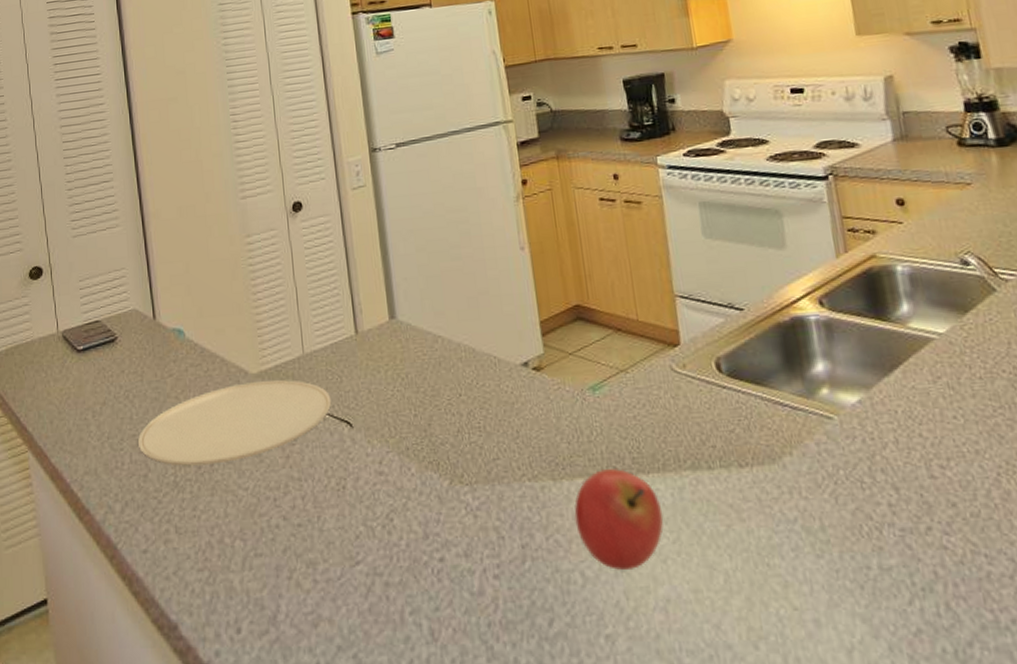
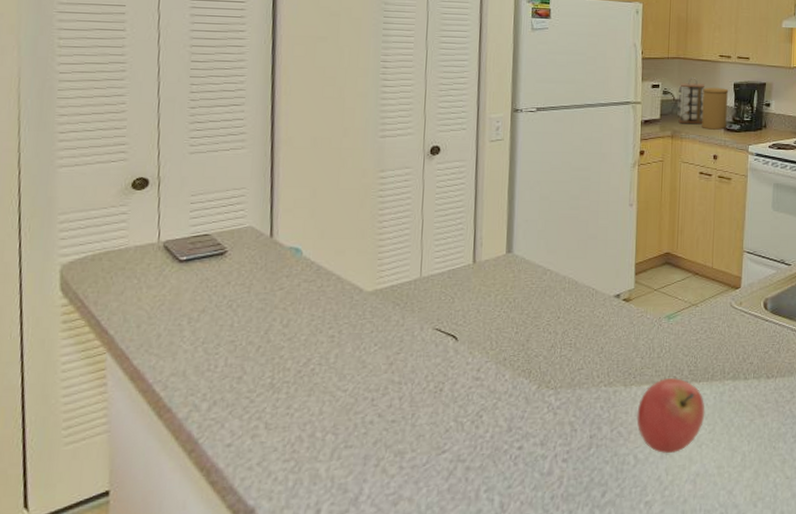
plate: present [137,379,332,466] -> none [235,297,442,370]
spice rack: none [554,80,593,140] -> present [677,78,706,125]
canister: none [585,87,623,143] -> present [702,87,729,130]

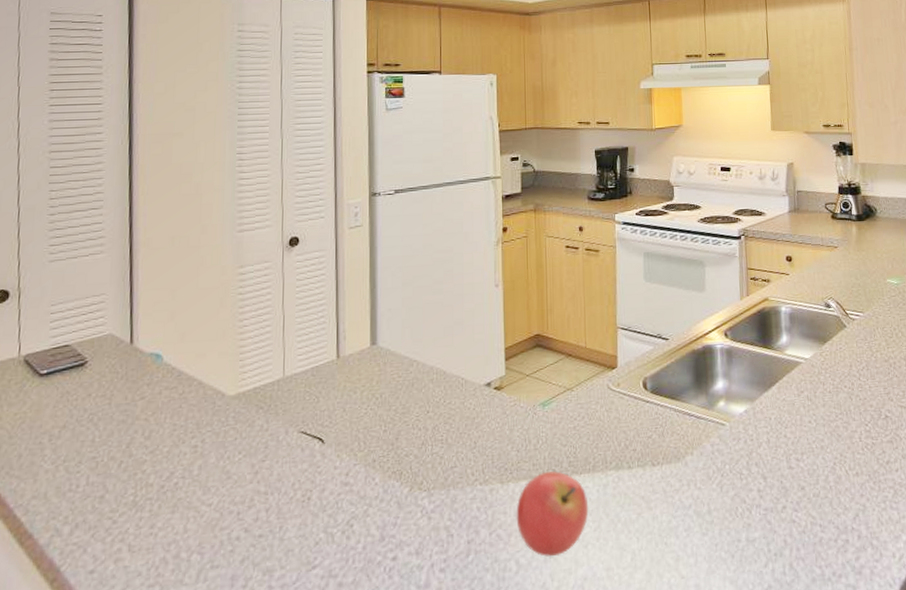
spice rack: present [677,78,706,125] -> none [538,147,566,196]
canister: present [702,87,729,130] -> none [564,156,590,200]

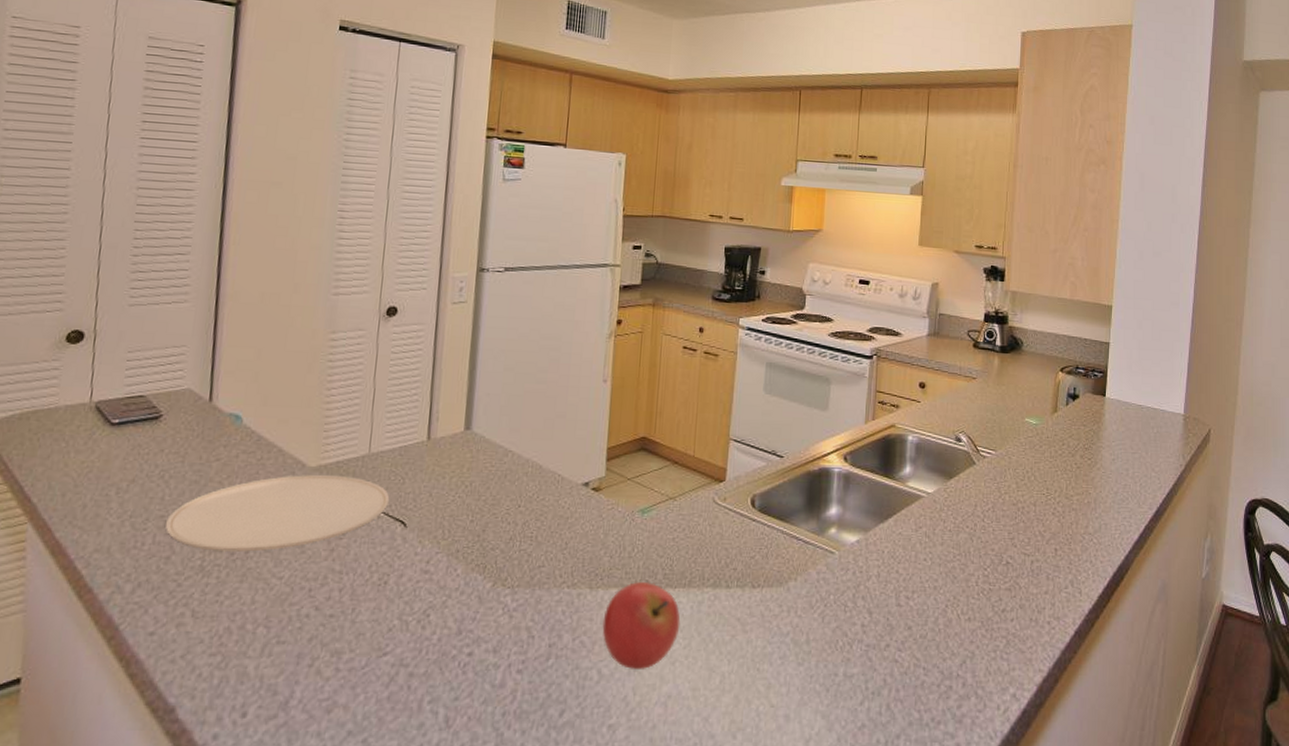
plate: none [97,400,307,486] -> present [165,474,390,552]

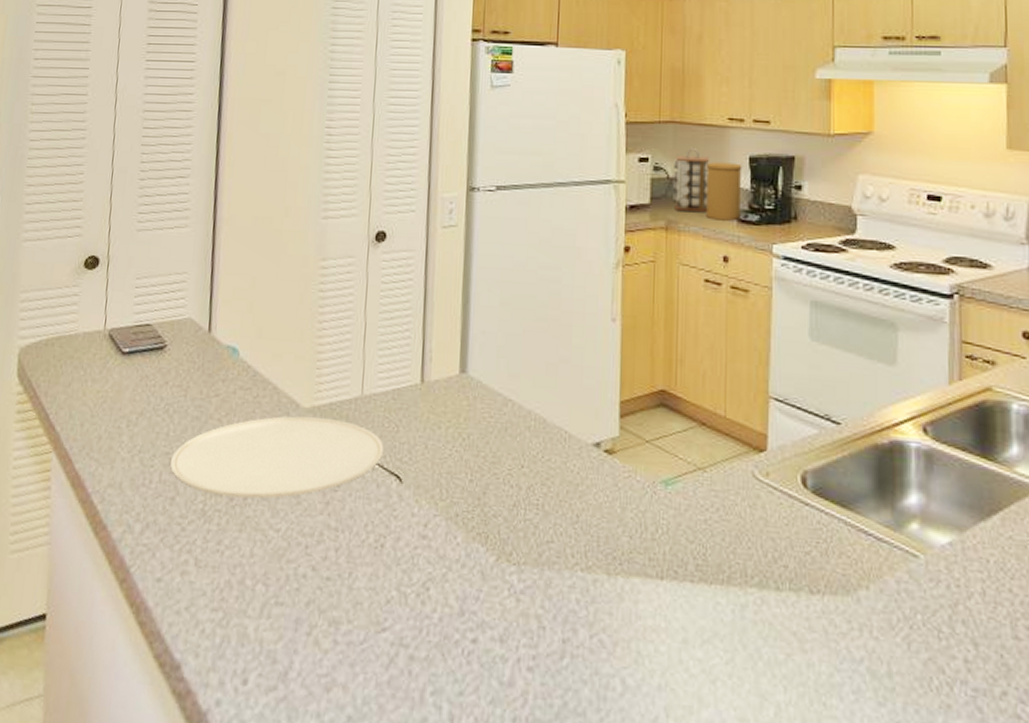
fruit: present [602,582,681,669] -> none [624,571,720,685]
spice rack: none [660,239,693,292] -> present [673,148,710,213]
canister: none [687,251,719,299] -> present [706,162,742,221]

